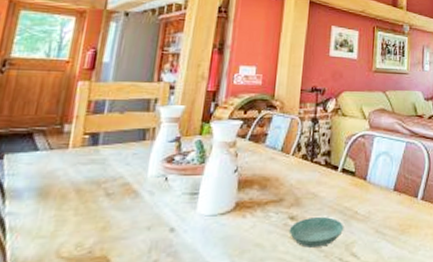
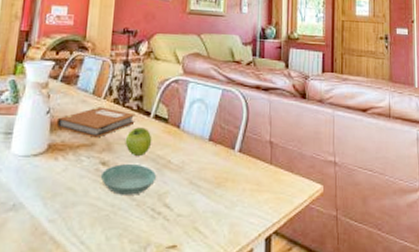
notebook: none [244,163,324,194] -> present [56,107,136,138]
fruit: none [313,181,340,209] -> present [125,127,152,156]

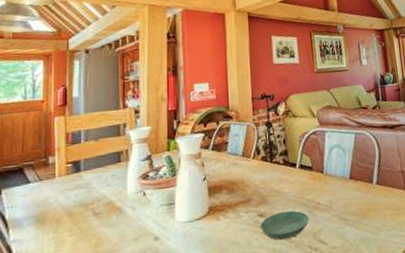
notebook: present [56,107,136,138] -> none [213,166,284,195]
fruit: present [125,127,152,156] -> none [277,178,301,204]

